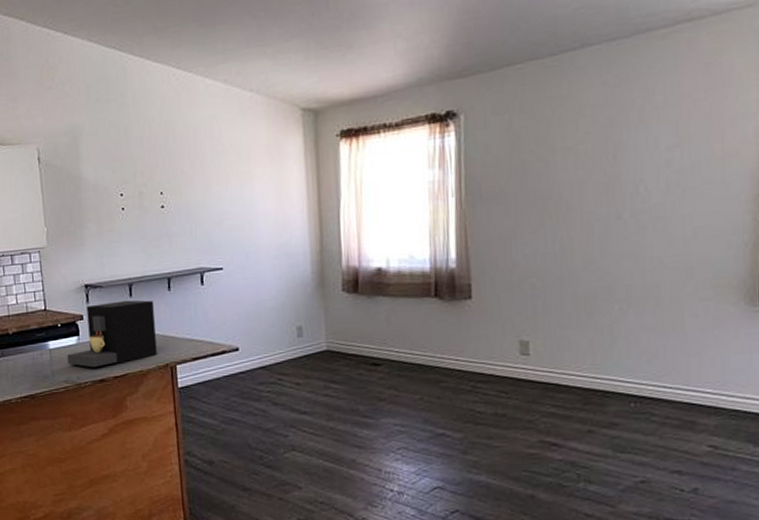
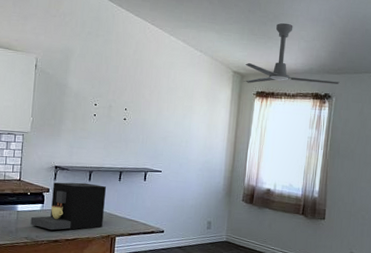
ceiling fan: none [318,18,468,121] -> present [243,23,340,85]

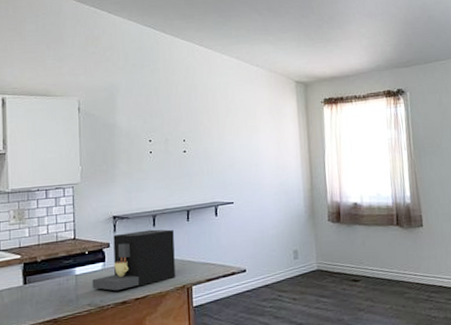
ceiling fan: present [243,23,340,85] -> none [307,22,411,91]

